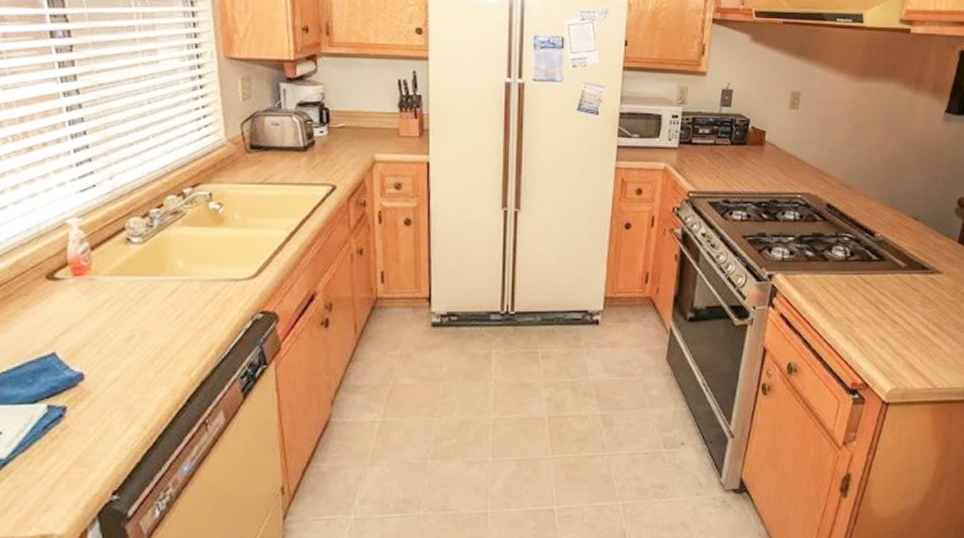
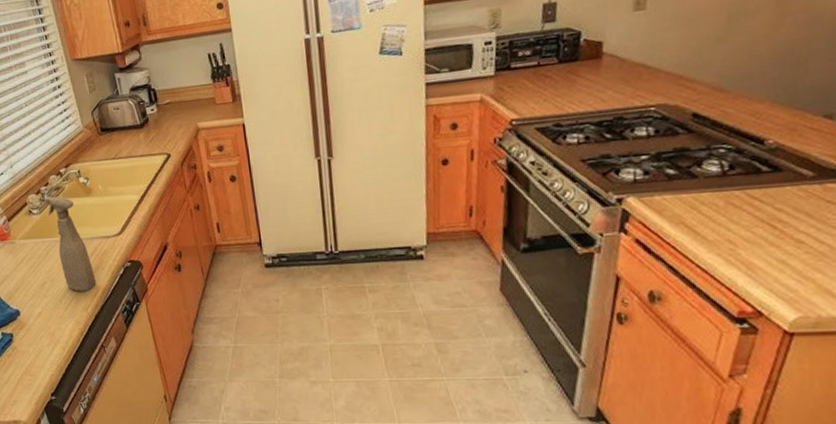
spray bottle: none [153,222,211,349] -> present [44,196,97,292]

